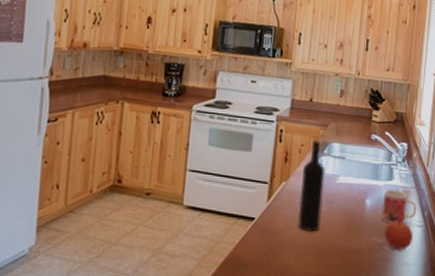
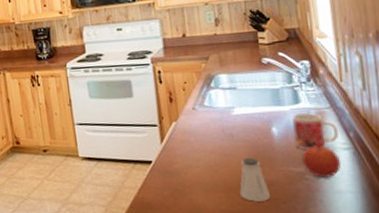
wine bottle: present [297,140,326,232] -> none [191,75,225,169]
saltshaker: none [327,224,353,267] -> present [239,157,271,202]

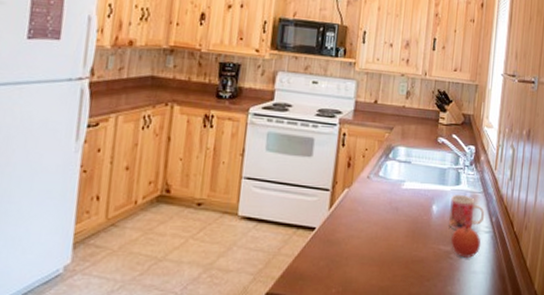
saltshaker: present [239,157,271,202] -> none [392,232,419,278]

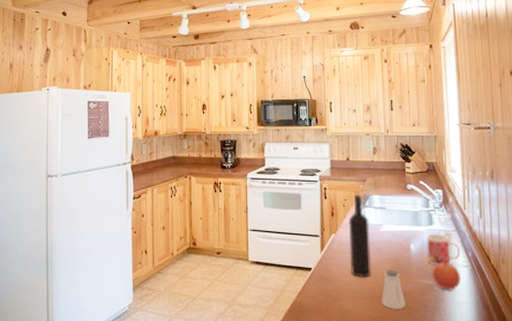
wine bottle: none [361,144,391,241] -> present [348,195,372,278]
saltshaker: none [392,232,419,278] -> present [382,269,406,309]

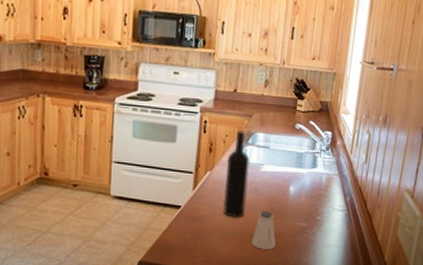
mug: present [427,234,461,266] -> none [305,177,340,209]
apple: present [432,259,461,291] -> none [307,202,335,234]

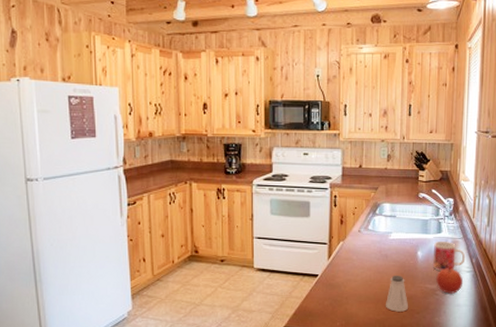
wine bottle: present [223,131,250,218] -> none [356,203,378,283]
mug: none [305,177,340,209] -> present [433,242,466,272]
apple: none [307,202,335,234] -> present [436,265,463,295]

